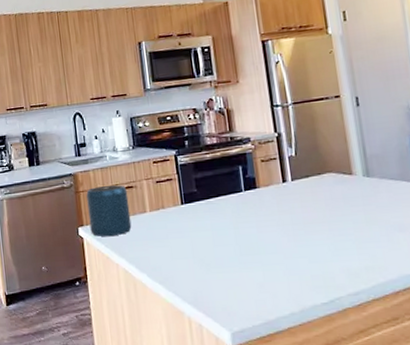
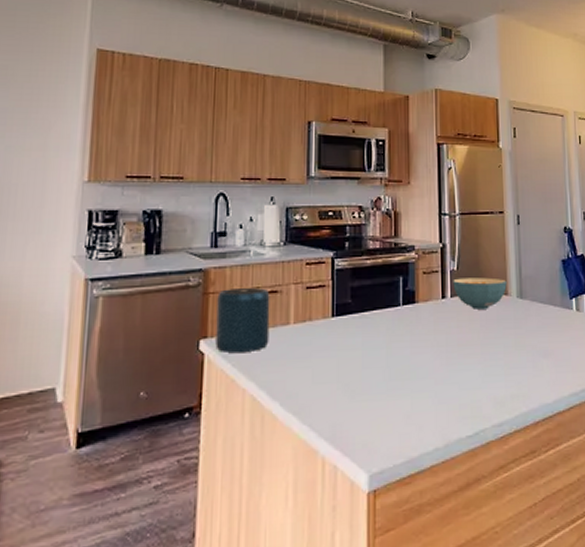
cereal bowl: none [292,159,351,190] -> present [453,277,507,309]

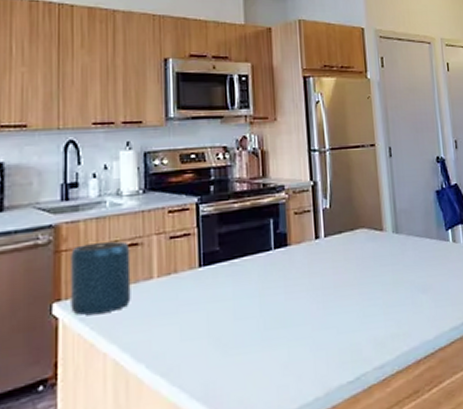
cereal bowl: present [453,277,507,309] -> none [326,214,382,248]

